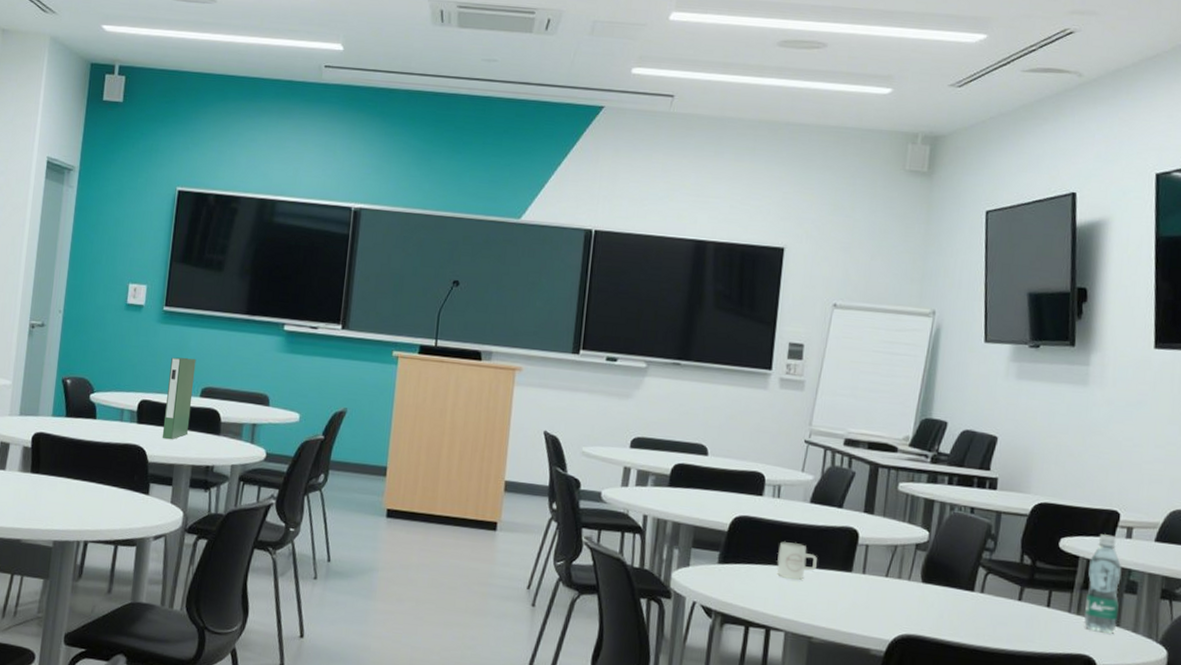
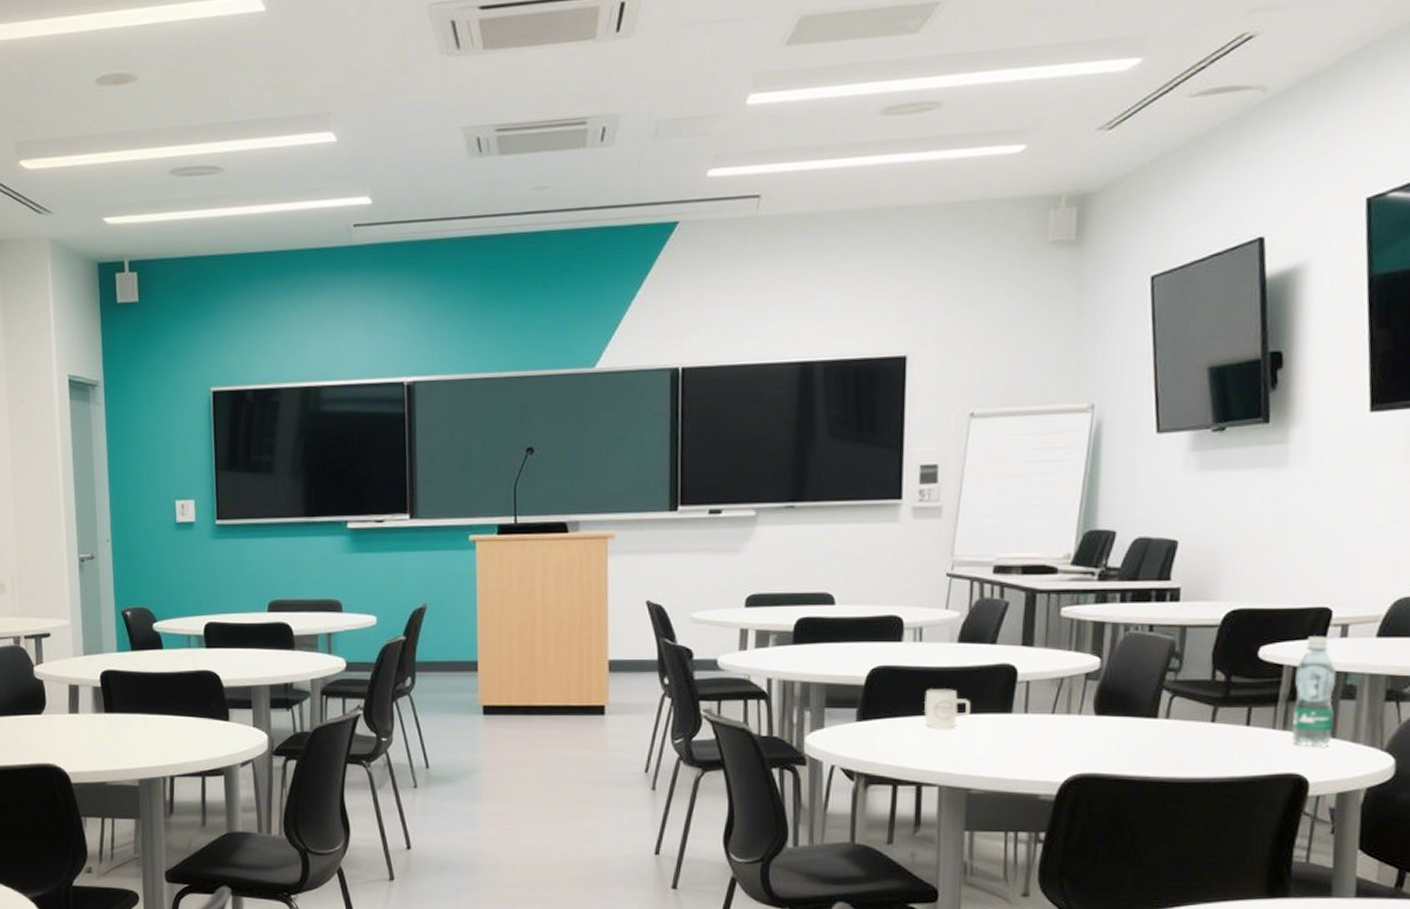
binder: present [162,357,196,439] -> none [232,571,261,660]

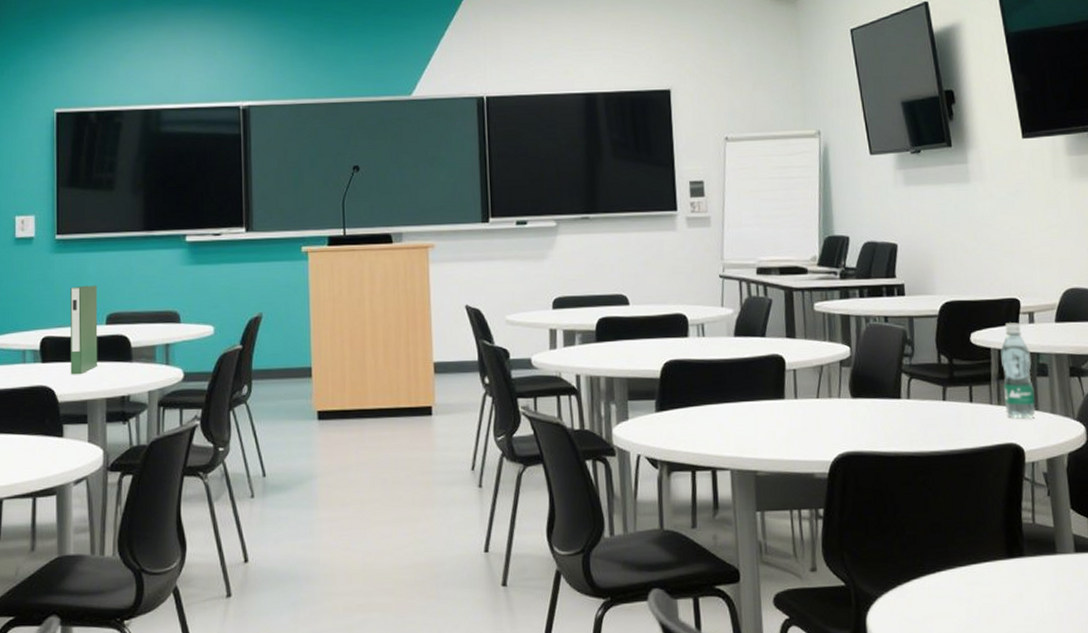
binder: none [232,571,261,660] -> present [70,284,98,374]
mug: present [924,689,970,728] -> none [711,379,750,416]

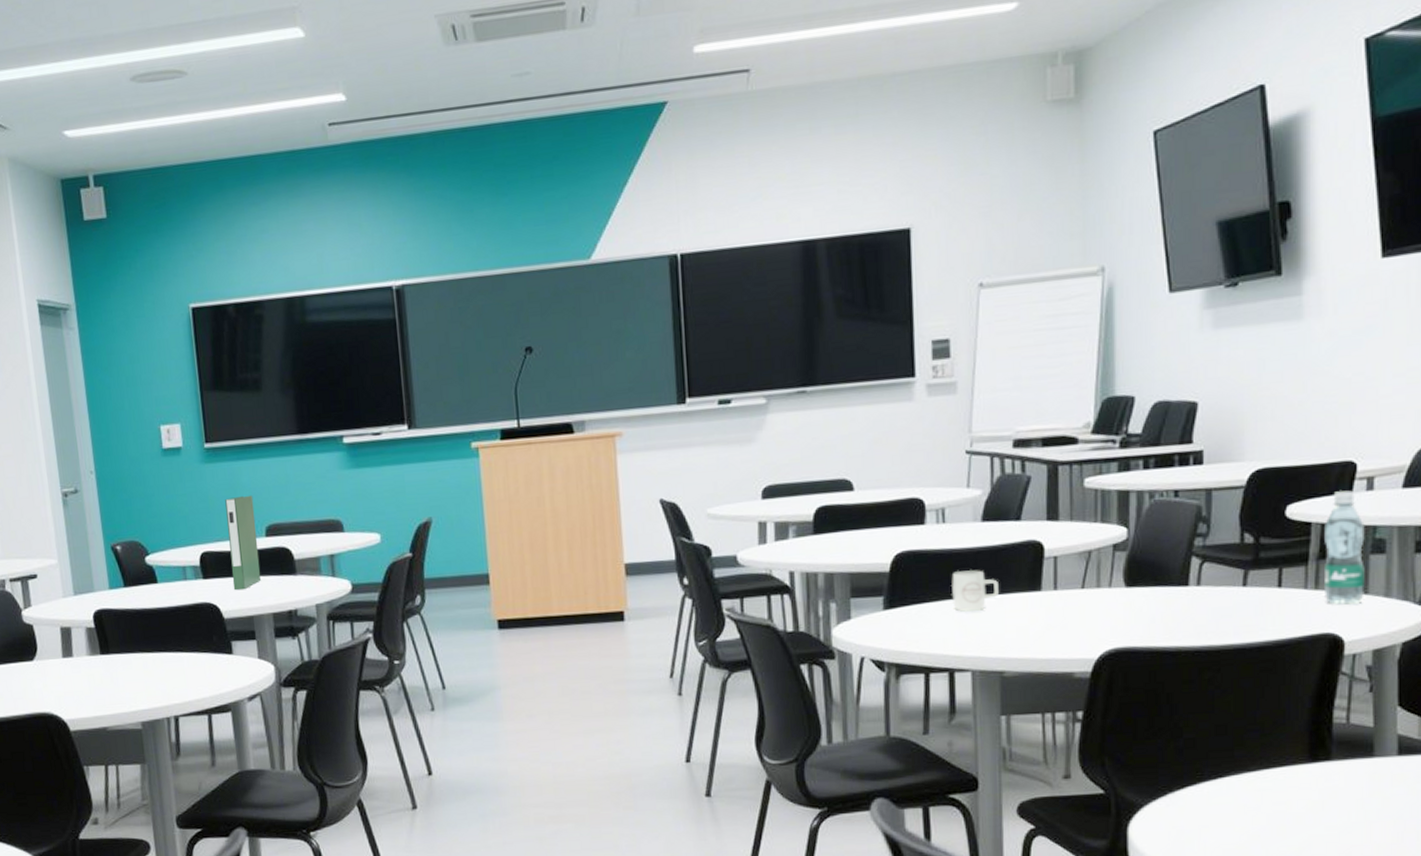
mug: none [711,379,750,416] -> present [951,570,999,612]

